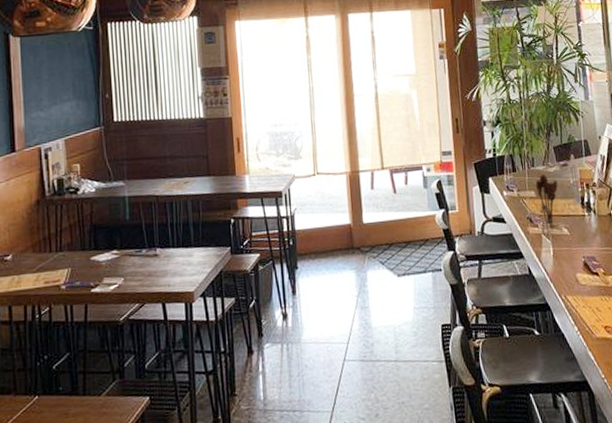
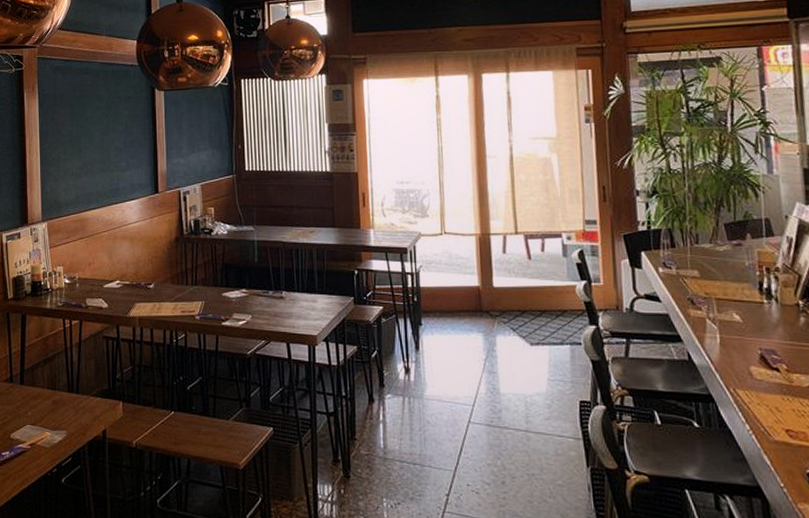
utensil holder: present [536,175,558,225] -> none [700,253,729,309]

